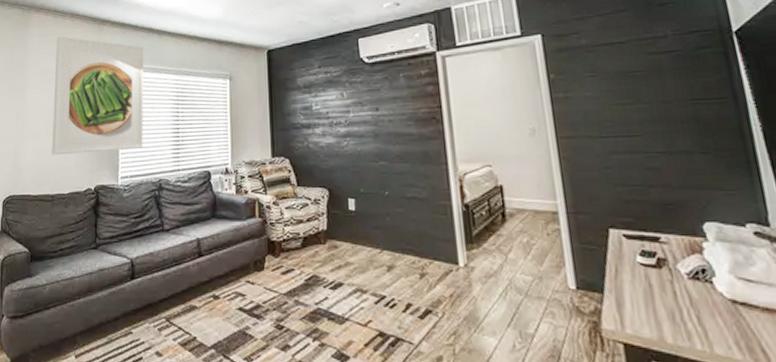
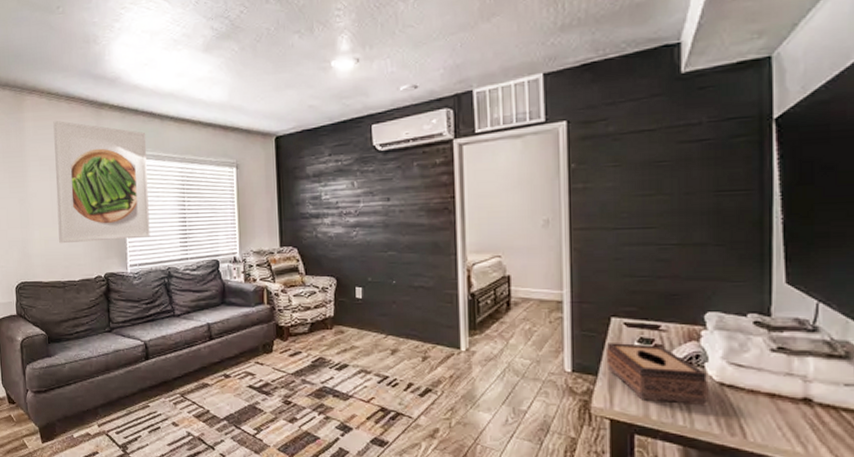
tissue box: none [608,257,724,326] -> present [606,343,709,405]

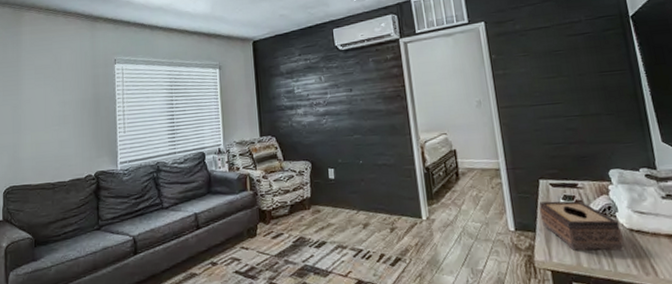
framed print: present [53,121,150,244] -> none [50,33,140,147]

